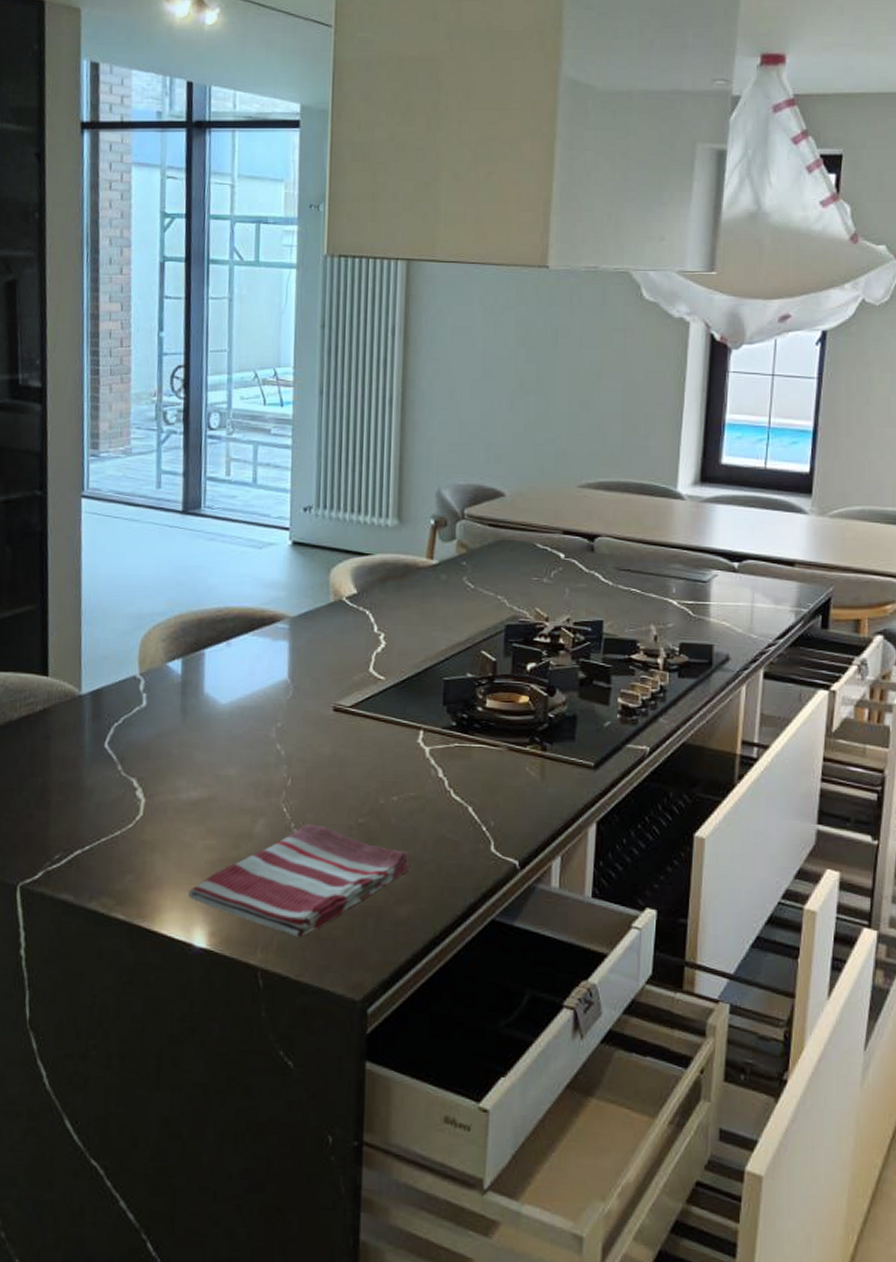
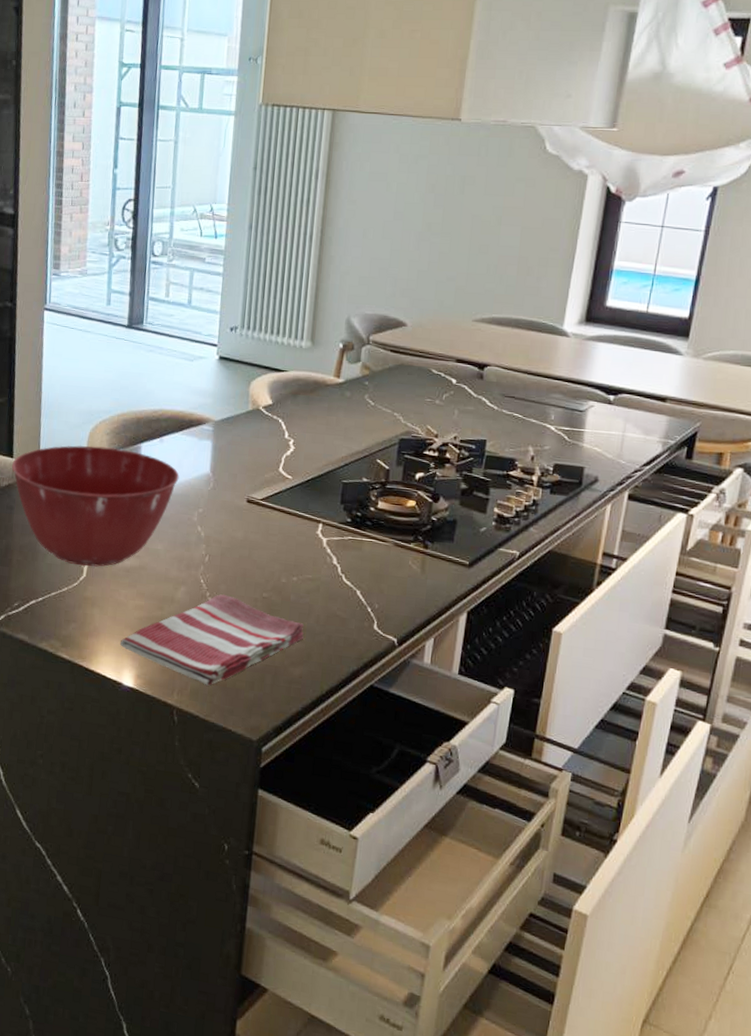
mixing bowl: none [46,655,252,803] -> present [11,445,179,567]

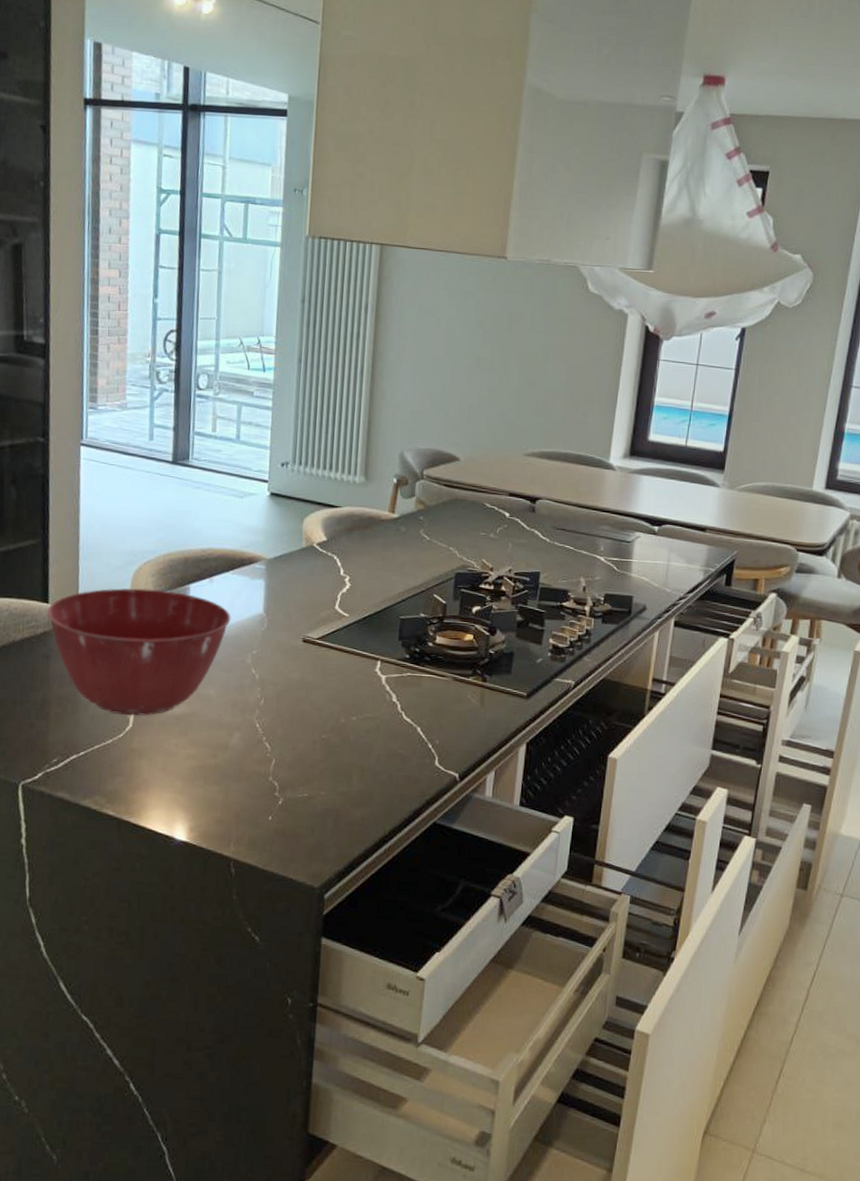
dish towel: present [119,594,305,686] -> none [170,738,366,834]

